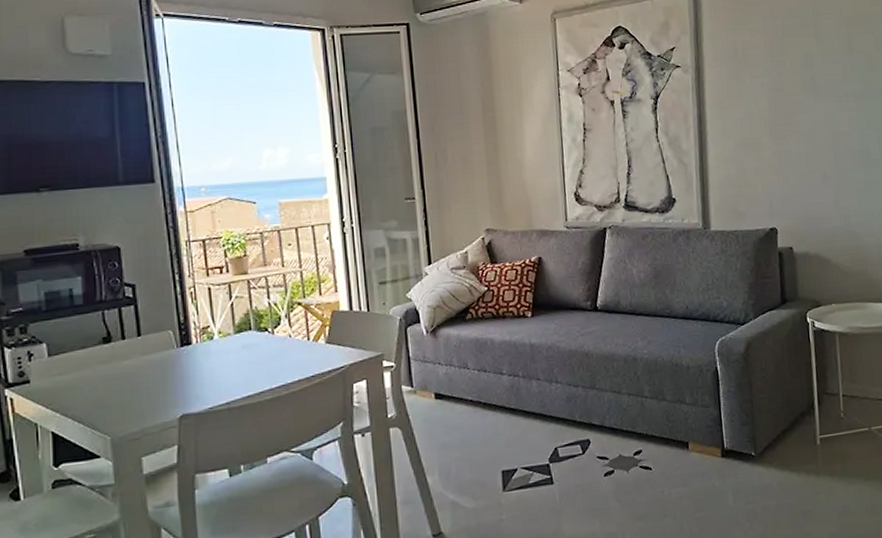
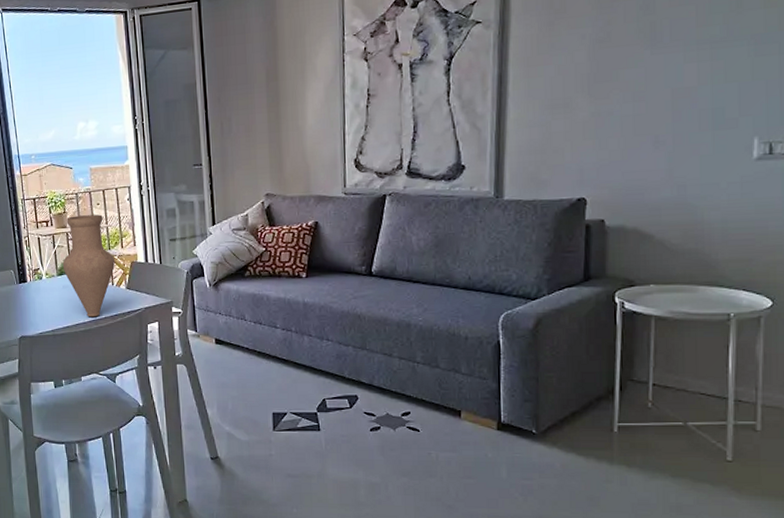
vase: none [242,256,311,382] -> present [62,214,115,318]

